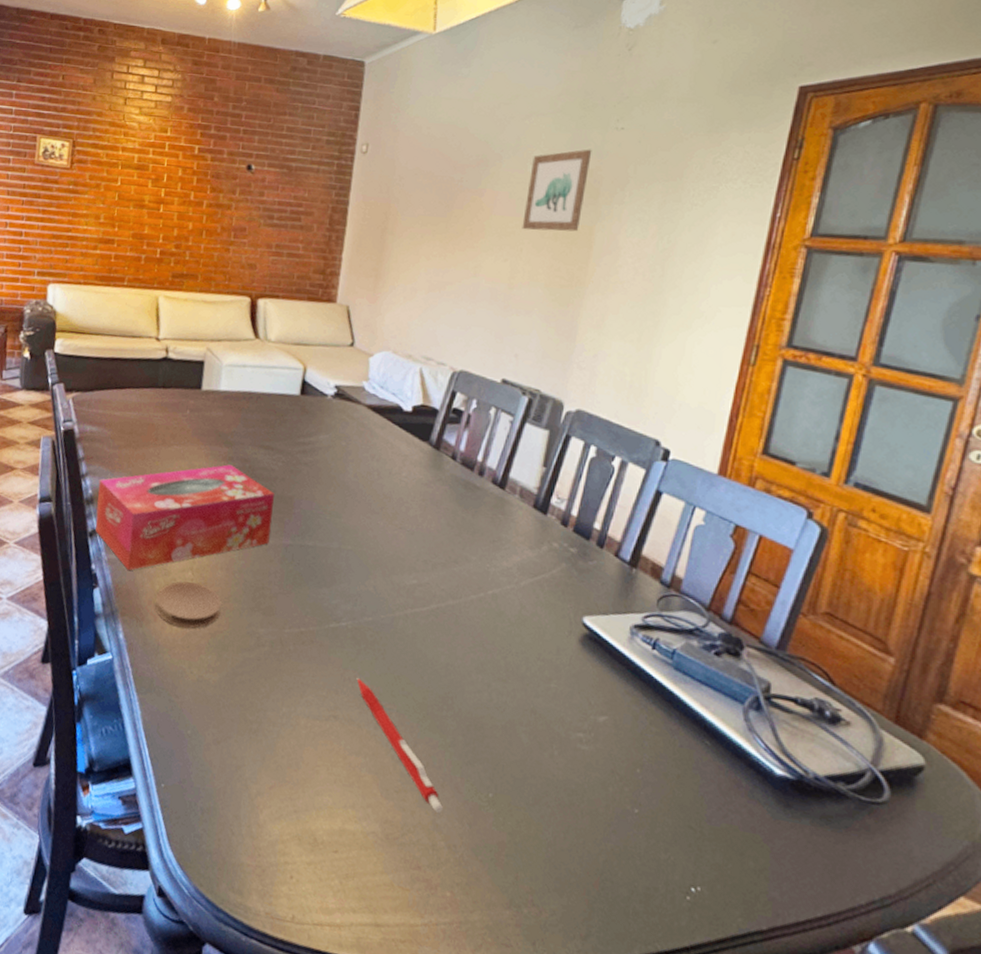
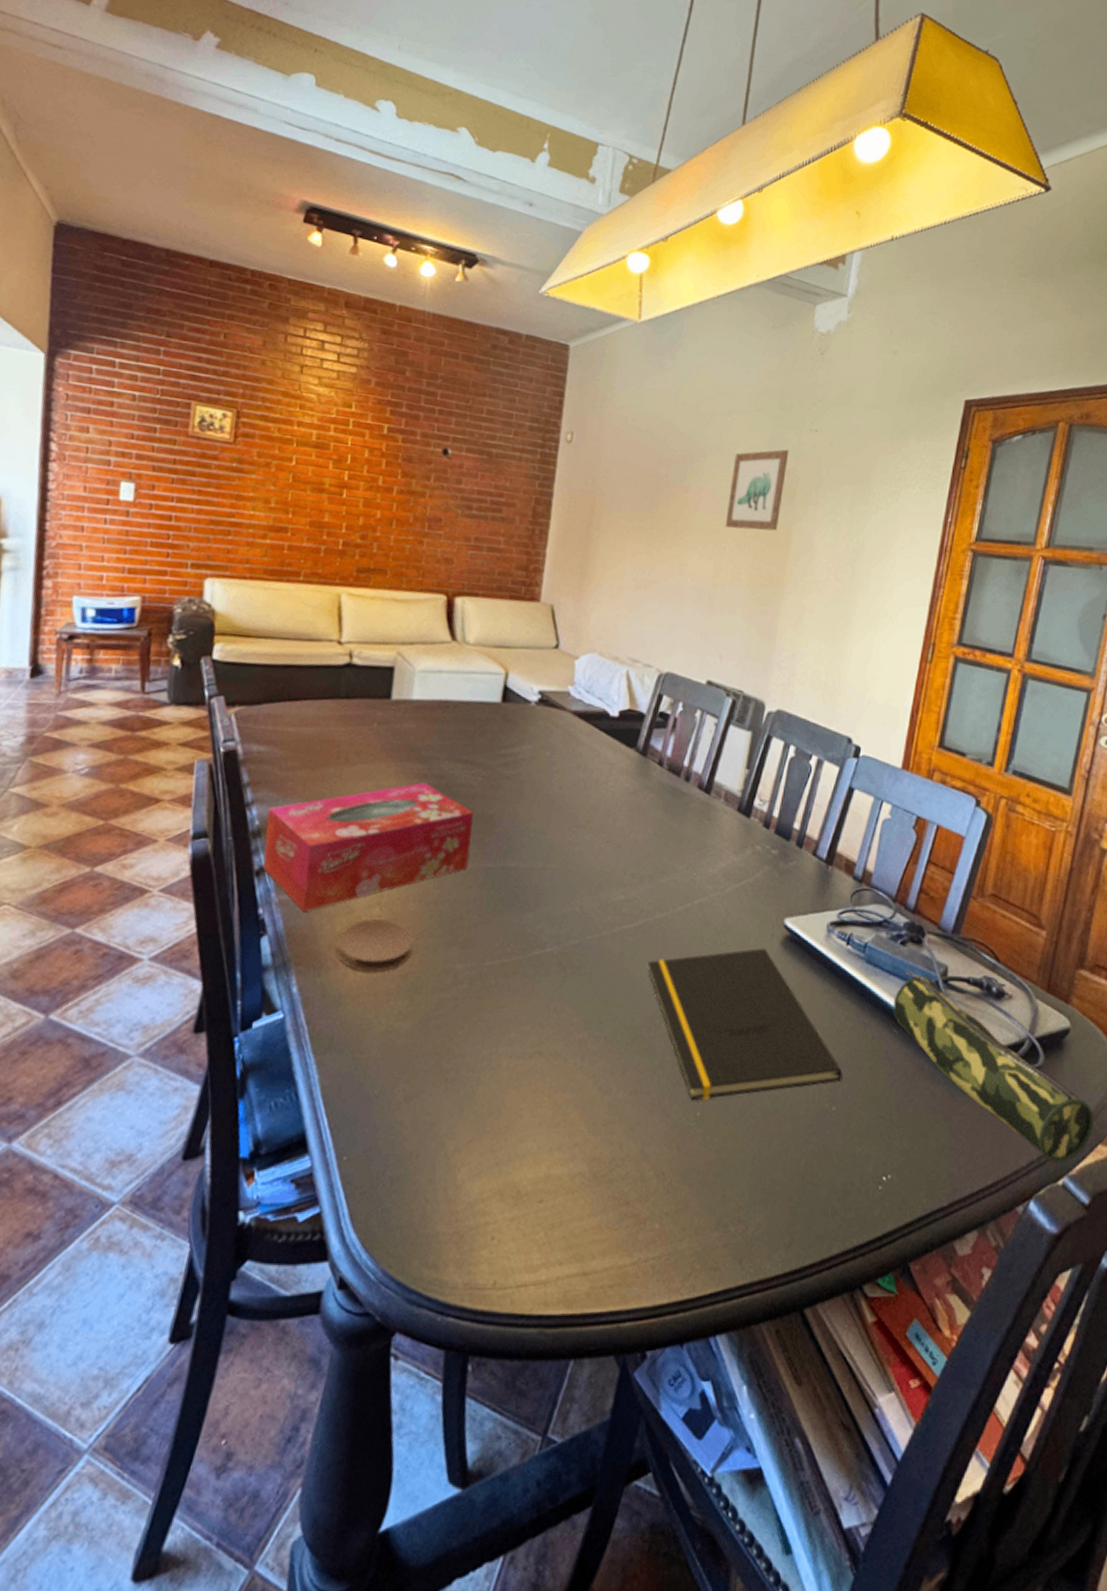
pen: present [356,678,443,813] -> none [562,1007,651,1141]
notepad: none [439,643,647,786] -> present [647,948,843,1101]
pencil case: none [704,683,956,910] -> present [893,972,1095,1163]

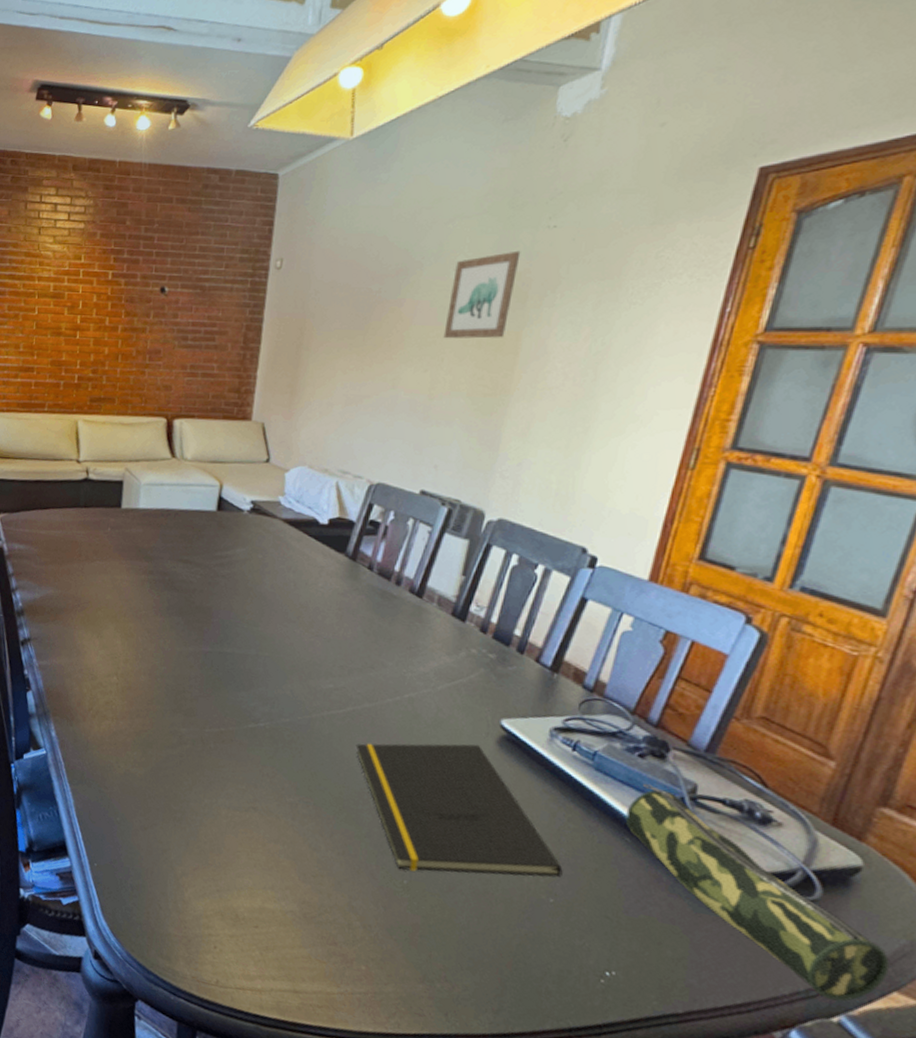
tissue box: present [263,782,473,913] -> none [26,578,193,676]
coaster: present [336,919,414,972] -> none [84,685,145,728]

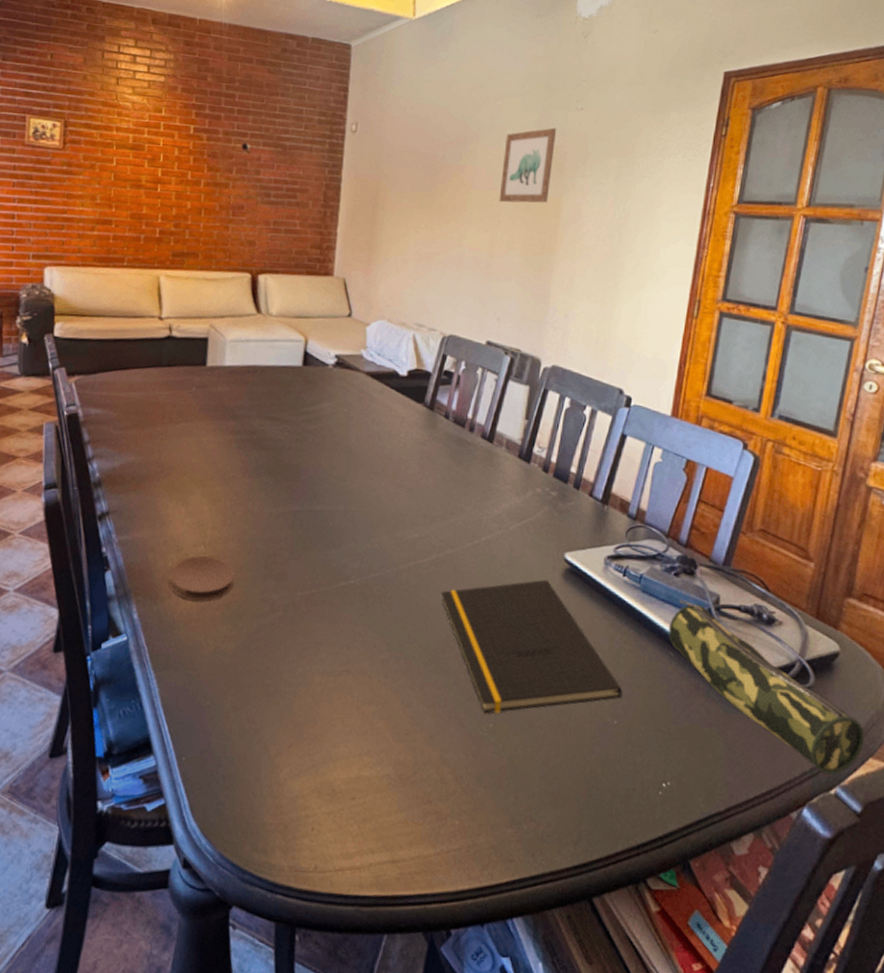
coaster: none [84,685,145,728] -> present [169,556,235,601]

